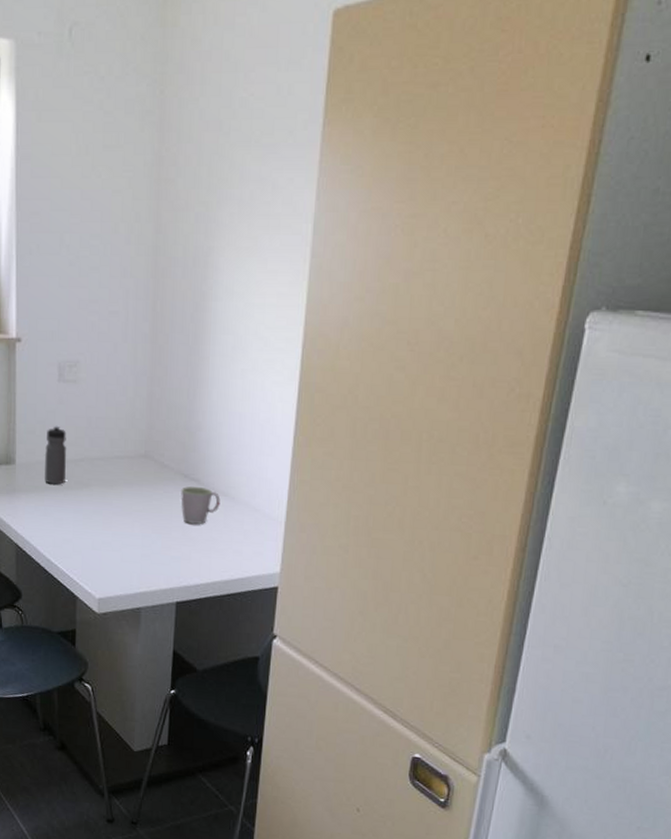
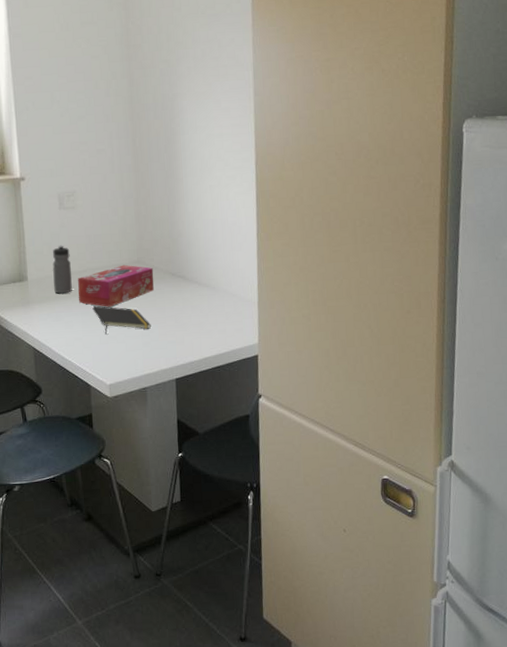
tissue box: none [71,457,163,507] -> present [78,264,154,307]
notepad: none [87,503,153,539] -> present [92,305,151,335]
mug: present [181,487,221,525] -> none [170,282,204,313]

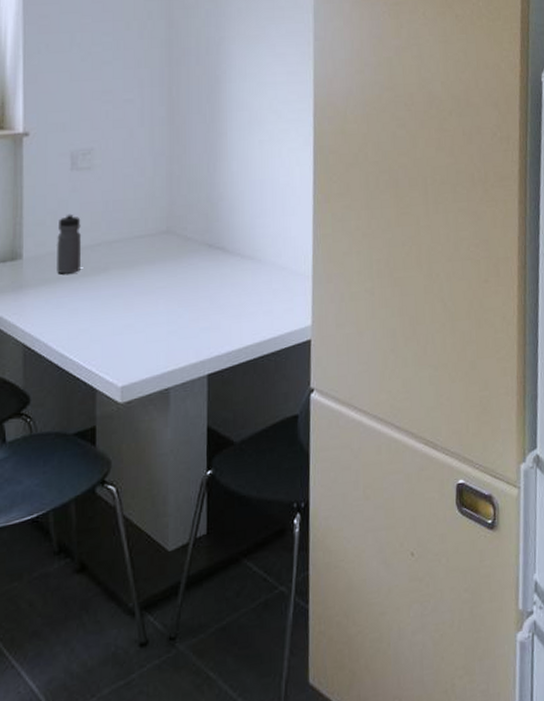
tissue box: present [78,264,154,307] -> none [87,235,186,289]
notepad: present [92,305,151,335] -> none [105,287,179,323]

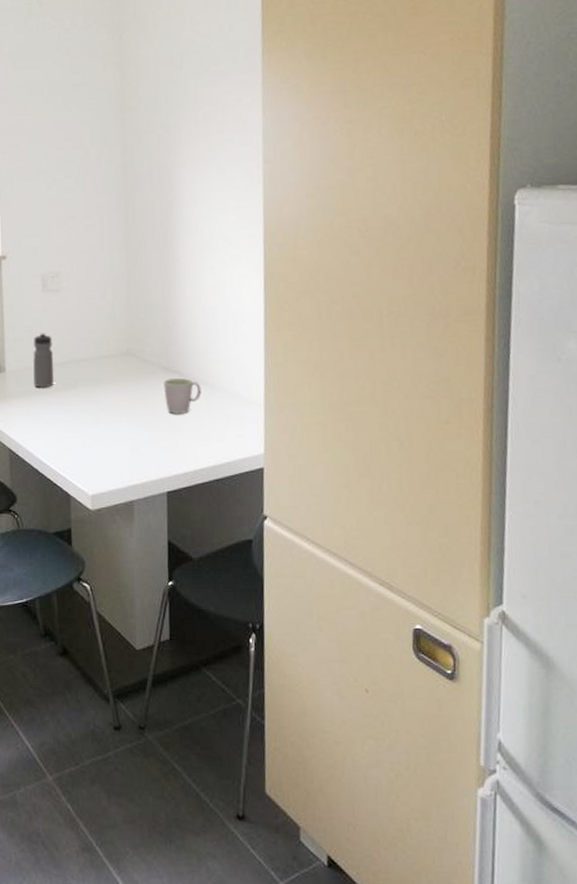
mug: none [206,254,247,292] -> present [163,378,202,415]

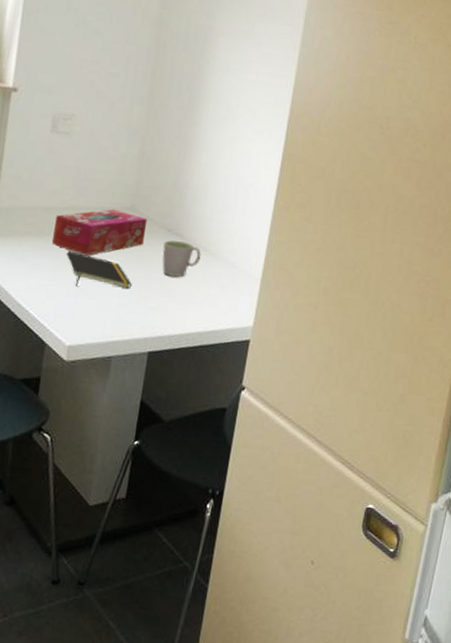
water bottle: present [32,332,54,388] -> none [25,173,54,231]
tissue box: none [60,356,145,405] -> present [51,209,148,255]
notepad: none [75,403,140,437] -> present [66,250,132,289]

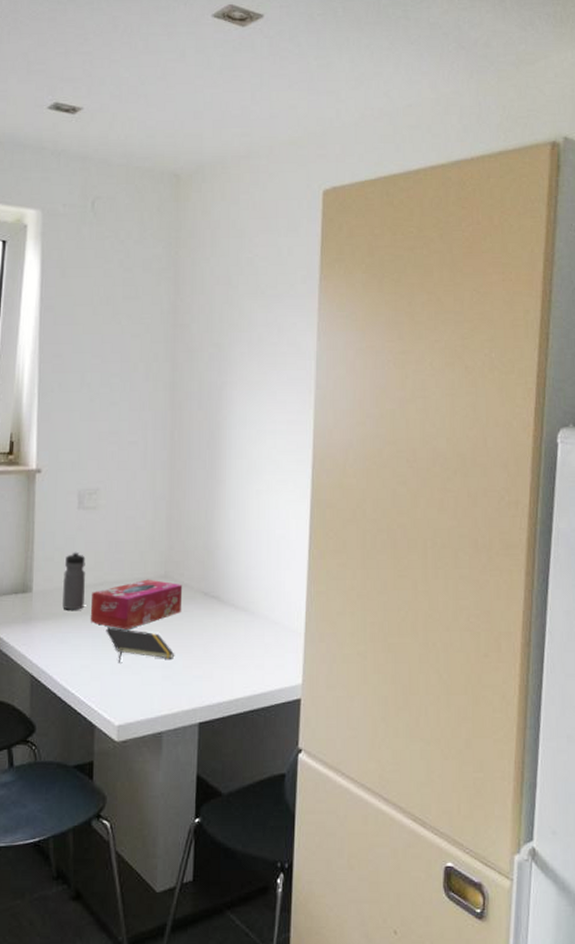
water bottle: none [25,173,54,231] -> present [62,551,86,610]
mug: present [162,240,201,277] -> none [201,604,241,642]

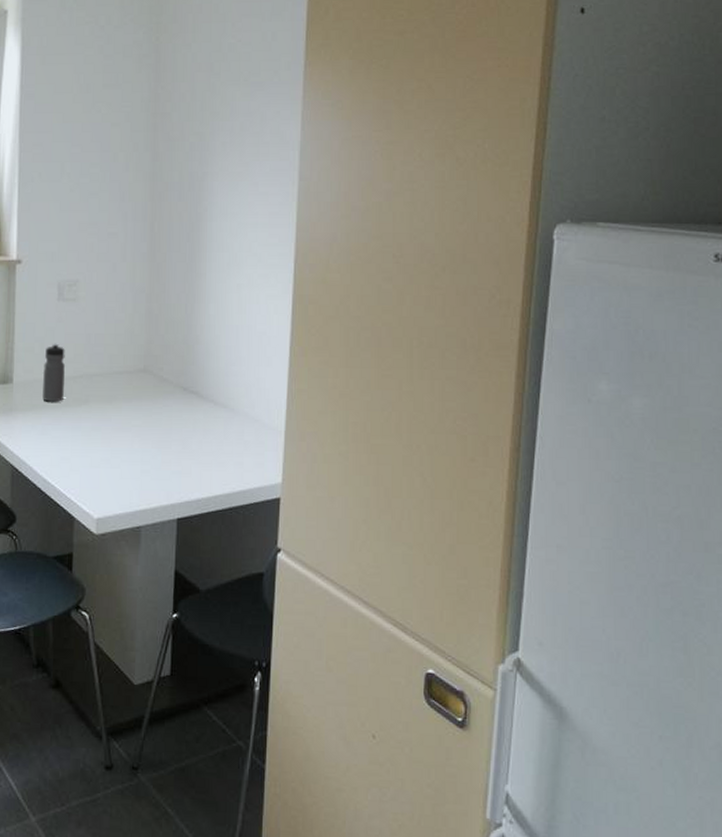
tissue box: present [90,579,183,629] -> none [69,372,162,423]
notepad: present [106,627,174,663] -> none [85,420,153,456]

